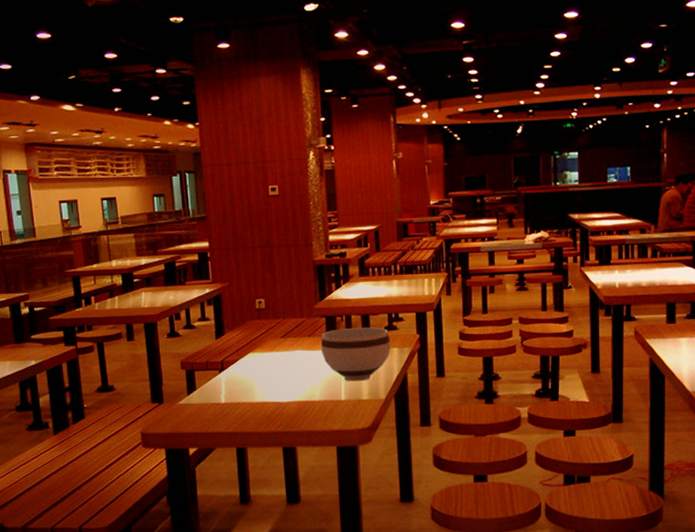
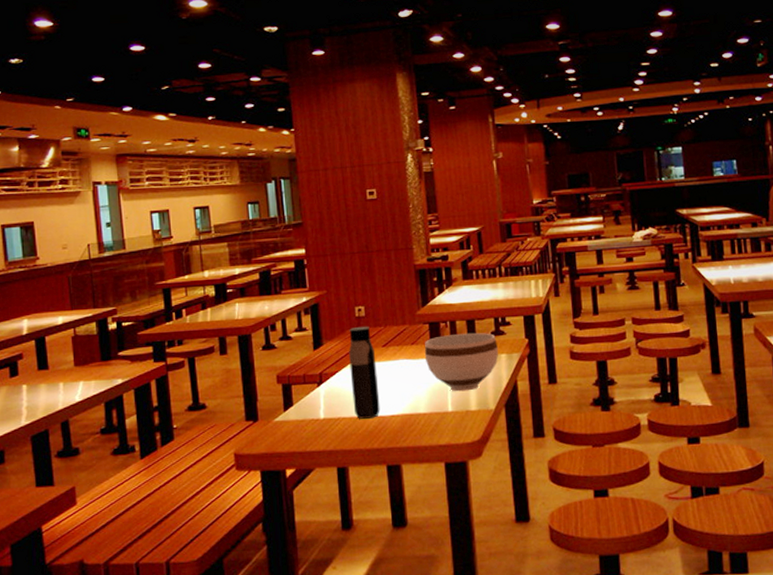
water bottle: none [249,317,278,404] -> present [349,326,380,419]

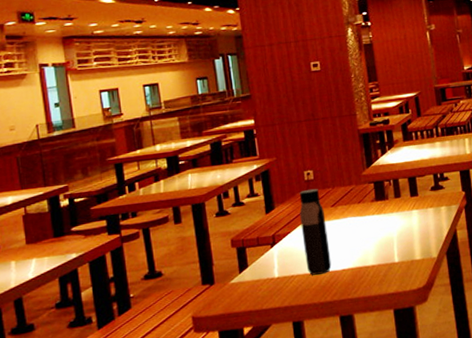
bowl: present [424,333,498,392] -> none [370,188,439,244]

